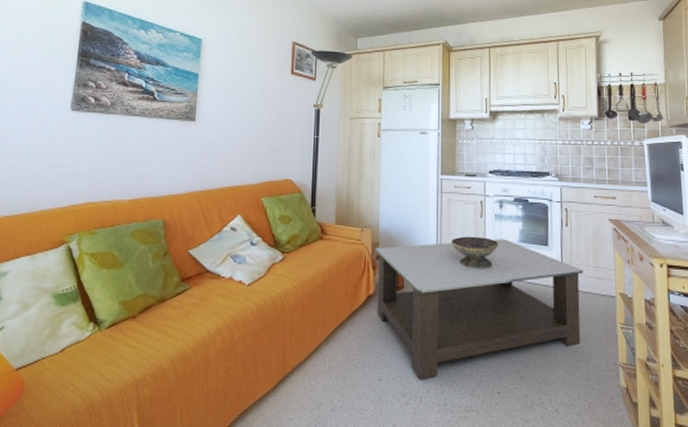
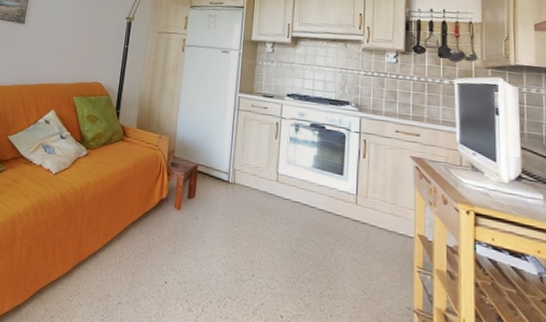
coffee table: present [376,239,584,379] -> none [168,155,380,289]
decorative bowl: present [450,236,499,269] -> none [243,154,292,190]

